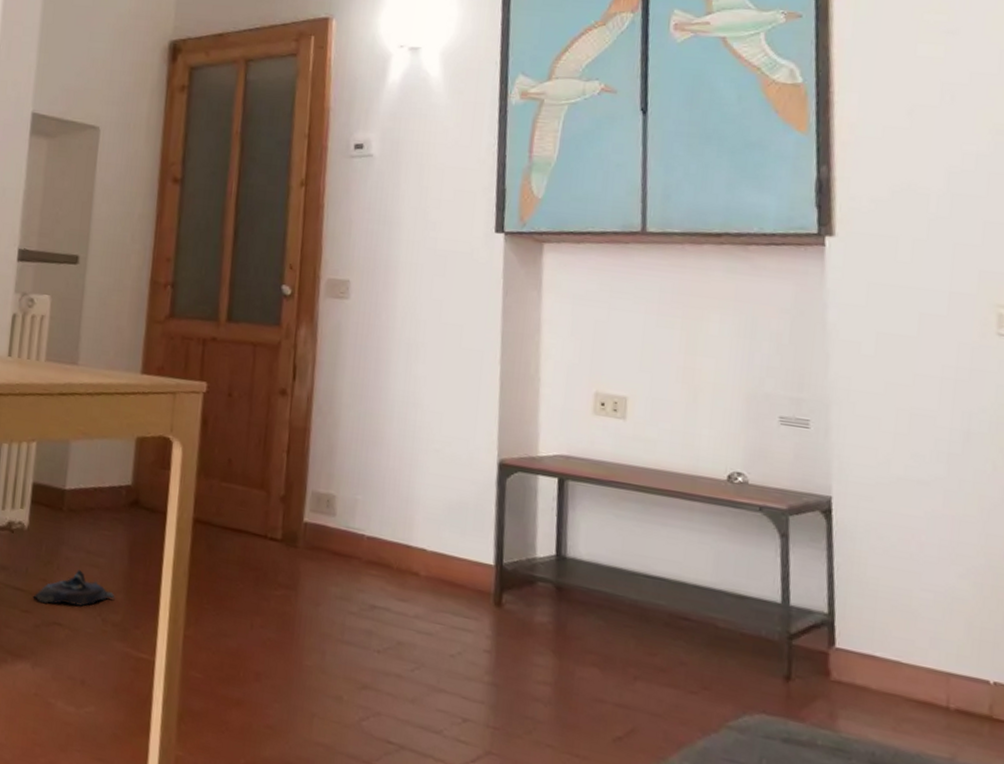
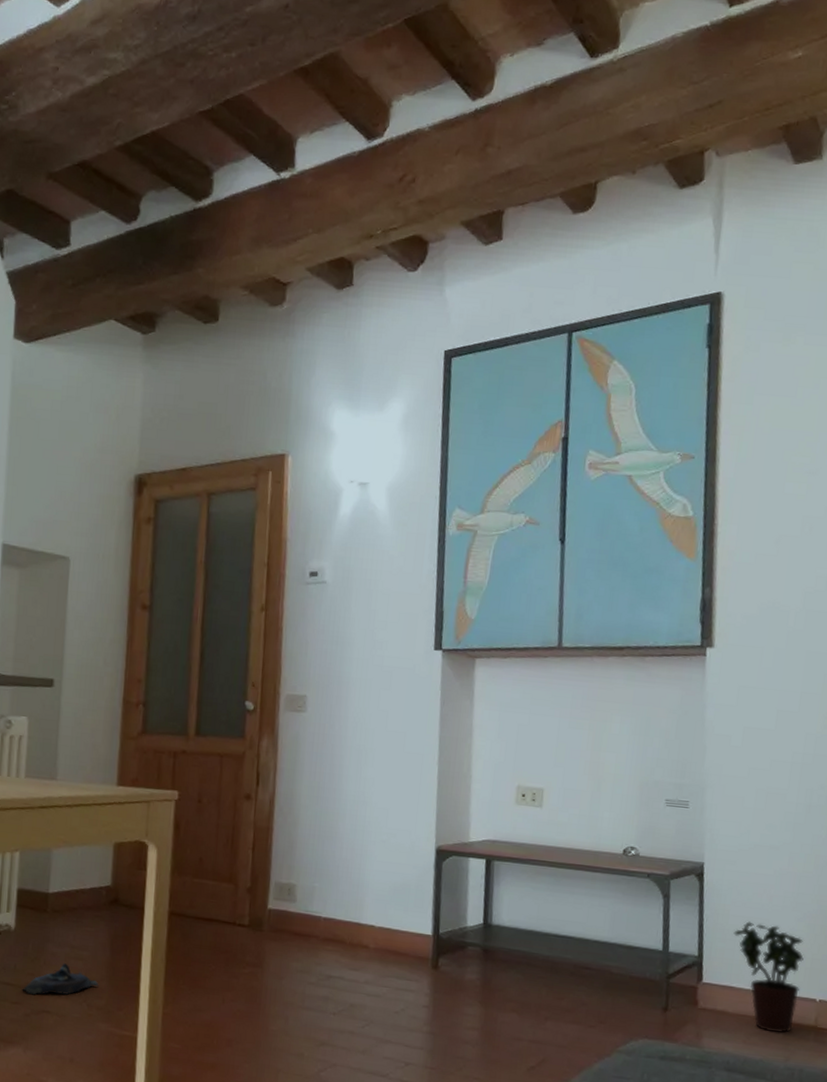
potted plant: none [874,574,970,723] -> present [733,921,804,1034]

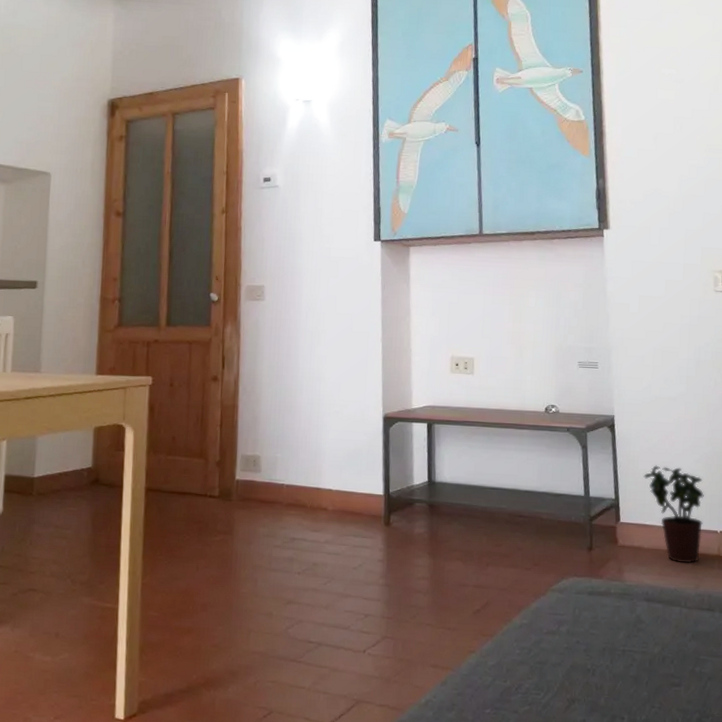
shoes: present [23,963,100,995] -> none [10,543,83,575]

